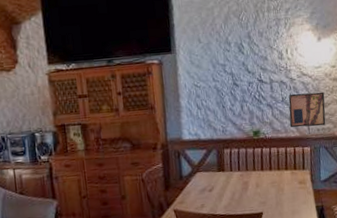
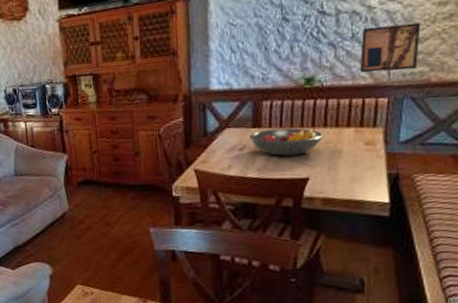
fruit bowl: none [216,171,271,195] -> present [249,128,324,156]

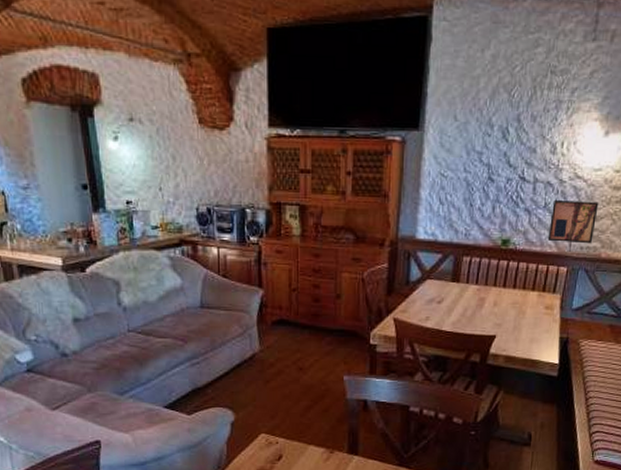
fruit bowl: present [249,128,324,156] -> none [448,285,513,313]

